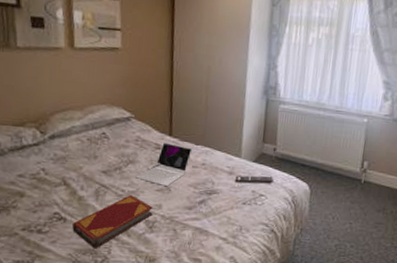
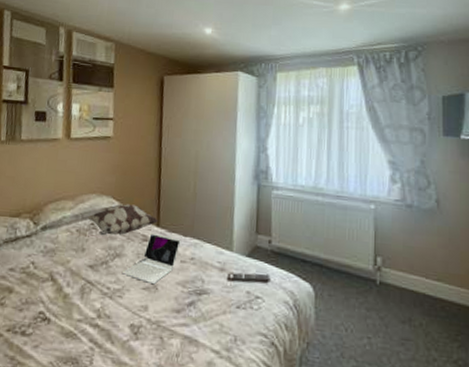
hardback book: present [72,195,153,249] -> none [55,294,139,358]
decorative pillow: none [97,115,171,145] -> present [86,204,159,236]

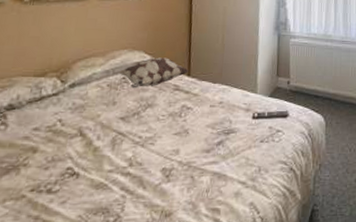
laptop: present [122,232,181,285] -> none [153,82,210,130]

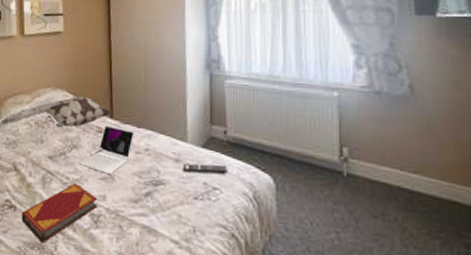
hardback book: none [85,142,171,207] -> present [21,183,98,243]
laptop: none [153,82,210,130] -> present [79,124,135,175]

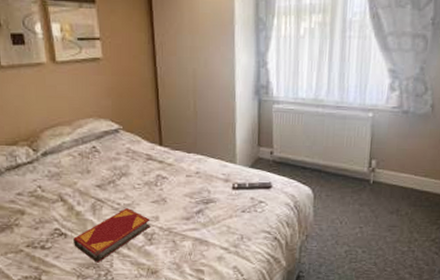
decorative pillow: present [43,97,112,128] -> none [87,126,161,158]
laptop: present [79,124,135,175] -> none [130,151,185,198]

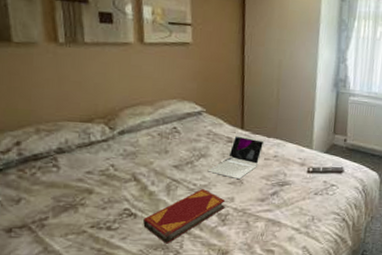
laptop: none [130,151,185,198] -> present [207,134,265,180]

